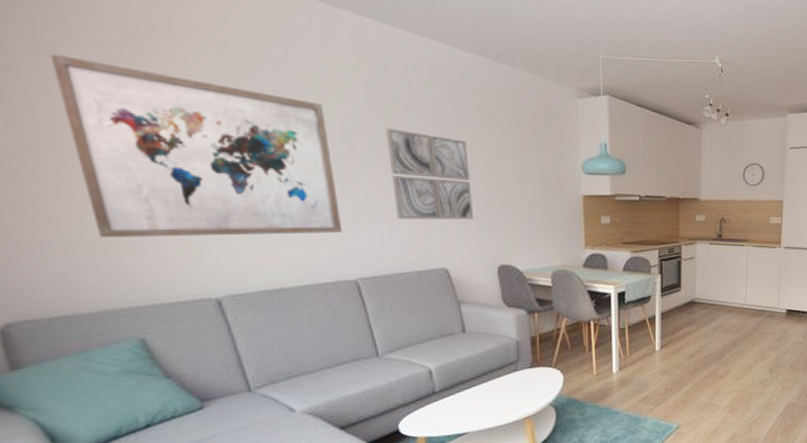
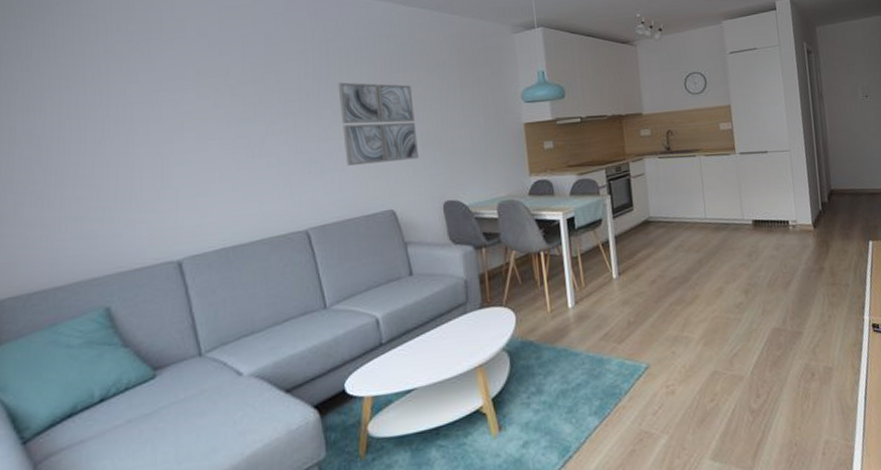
wall art: present [50,53,343,238] -> none [65,55,297,212]

